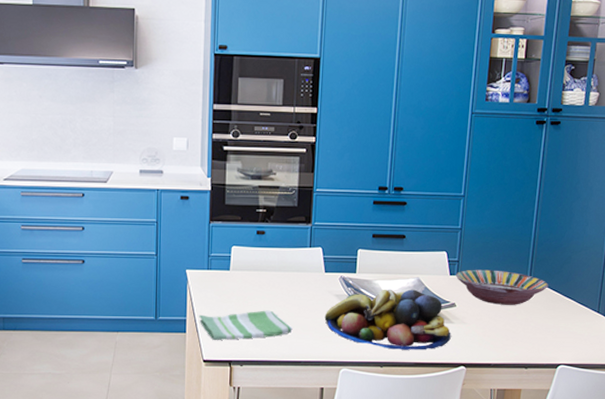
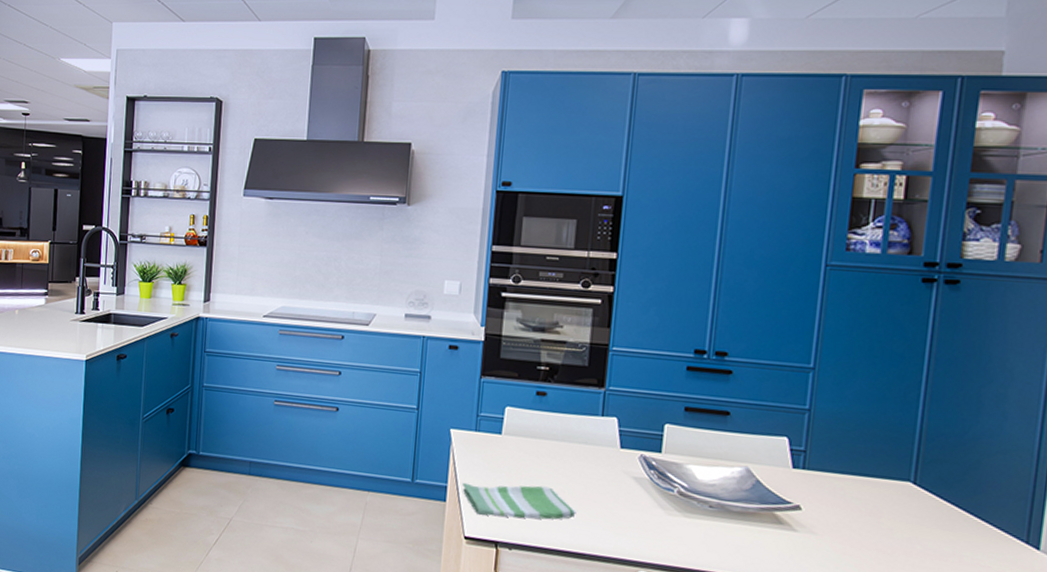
fruit bowl: present [324,289,451,350] -> none [618,477,794,562]
serving bowl: present [455,269,549,305] -> none [800,463,944,518]

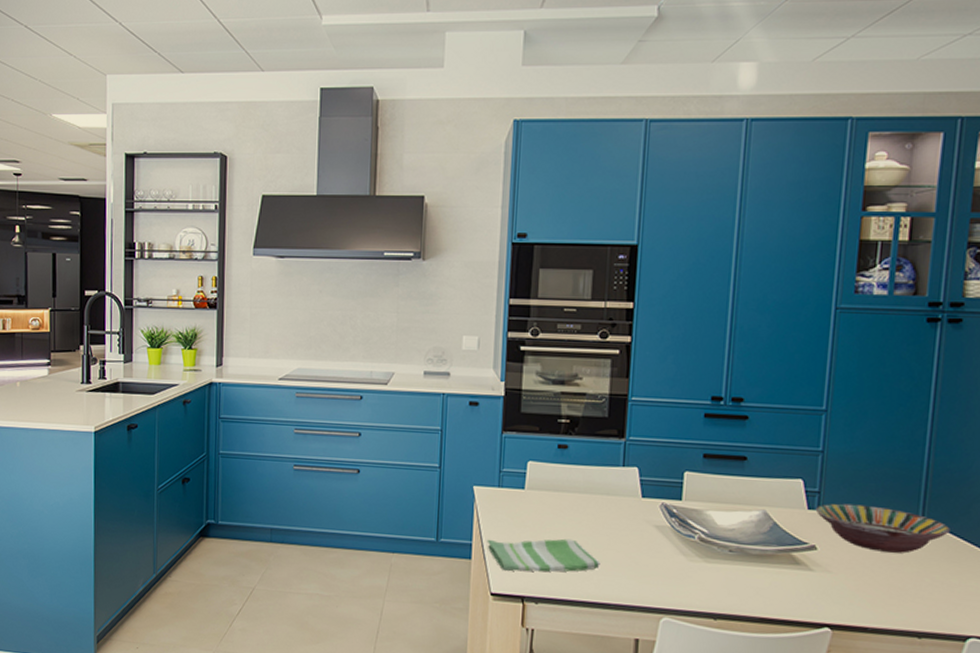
serving bowl: none [800,463,944,518] -> present [815,503,950,553]

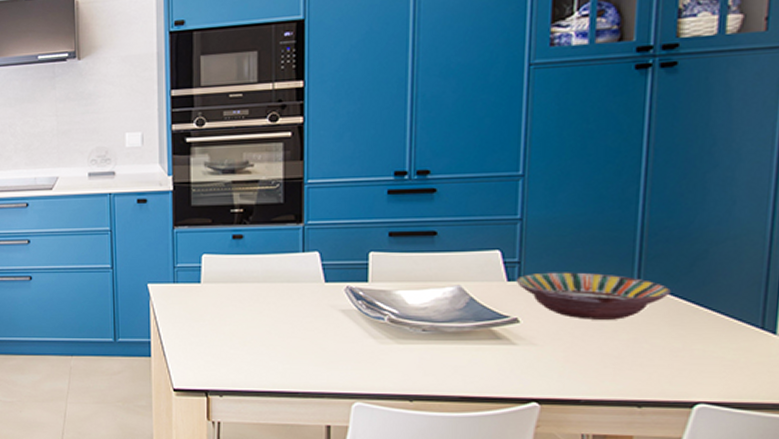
dish towel: present [487,538,600,572] -> none [166,330,285,366]

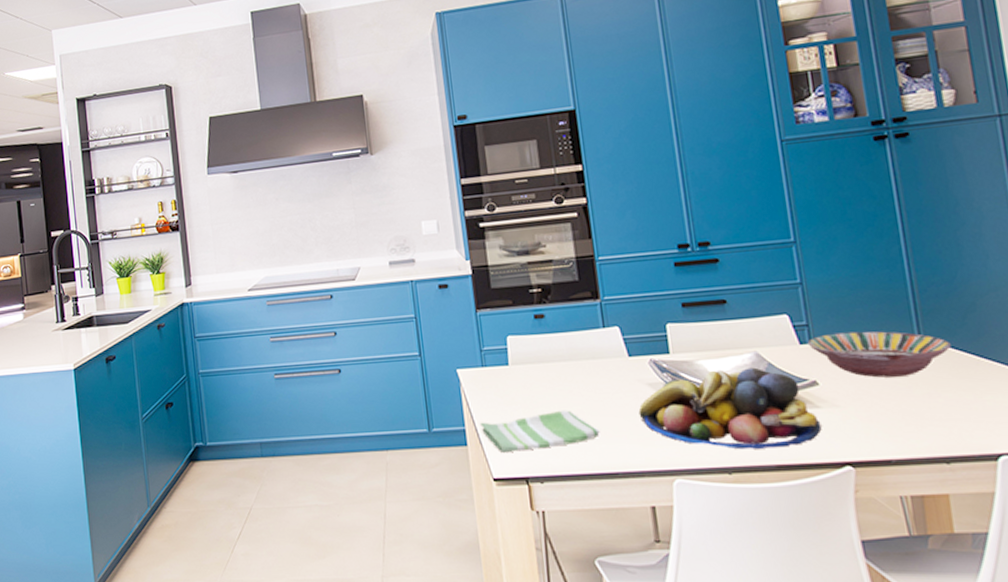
dish towel: none [166,330,285,366] -> present [480,410,600,452]
fruit bowl: none [327,301,514,380] -> present [638,367,822,450]

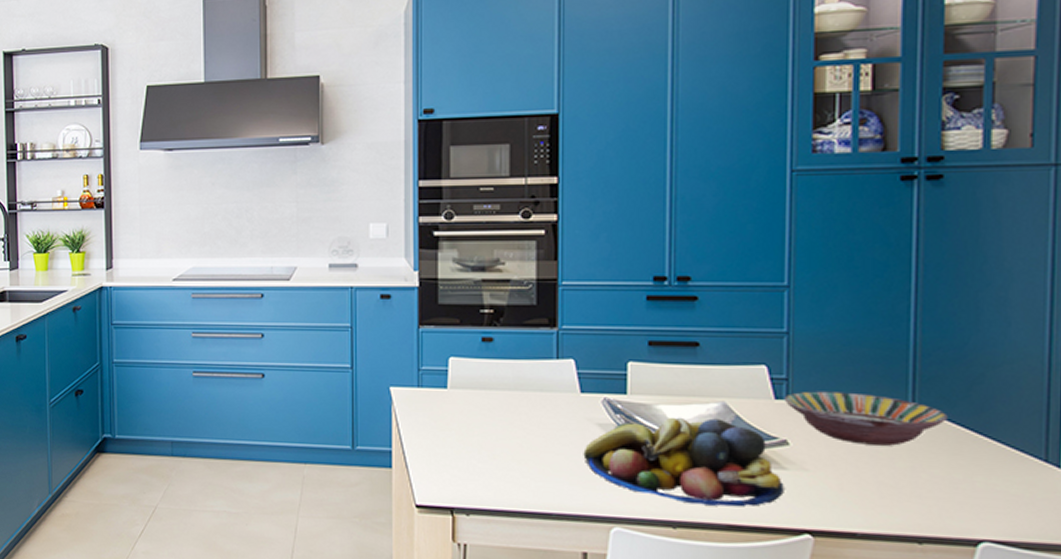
dish towel: present [480,410,600,452] -> none [408,442,538,480]

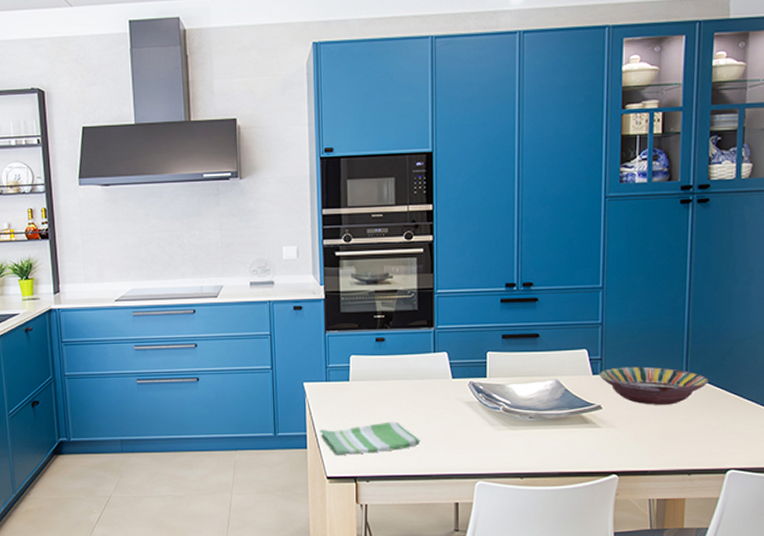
dish towel: none [408,442,538,480] -> present [320,421,421,455]
fruit bowl: present [583,417,784,507] -> none [455,392,599,459]

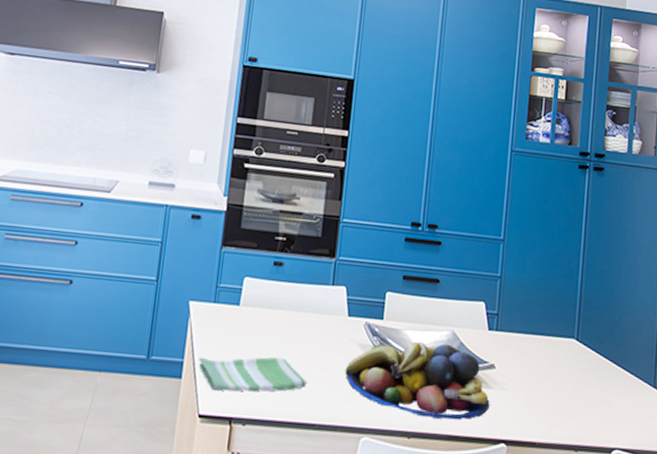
fruit bowl: none [455,392,599,459] -> present [345,341,490,420]
serving bowl: present [599,366,709,405] -> none [494,325,598,372]

